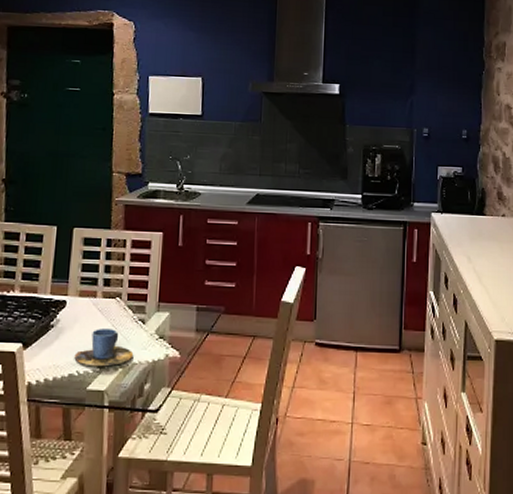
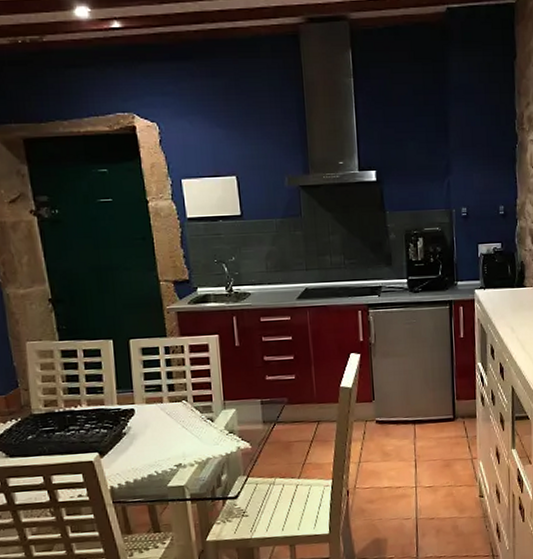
cup: present [74,327,134,367] -> none [151,429,207,466]

